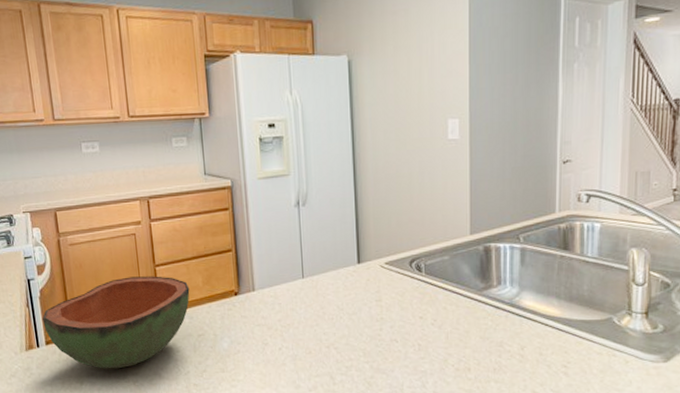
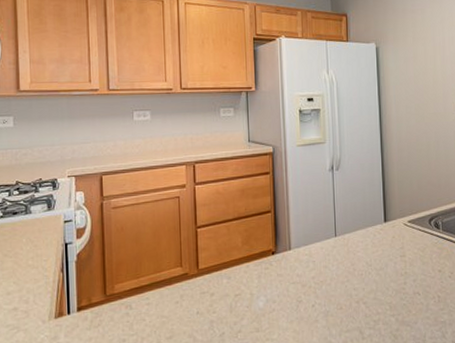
bowl: present [42,276,190,369] -> none [77,237,229,335]

